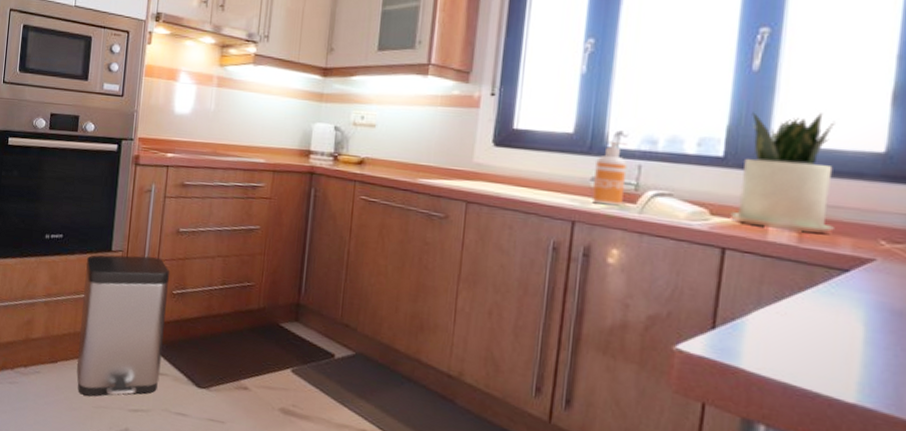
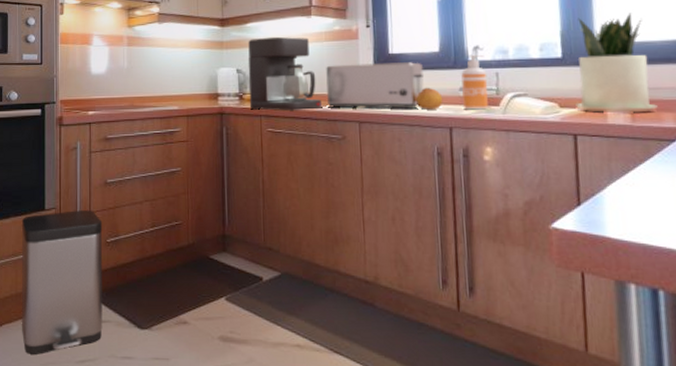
coffee maker: none [344,94,426,181] -> present [248,36,321,112]
toaster: none [432,133,551,194] -> present [326,62,424,109]
fruit: none [536,171,570,199] -> present [415,87,443,110]

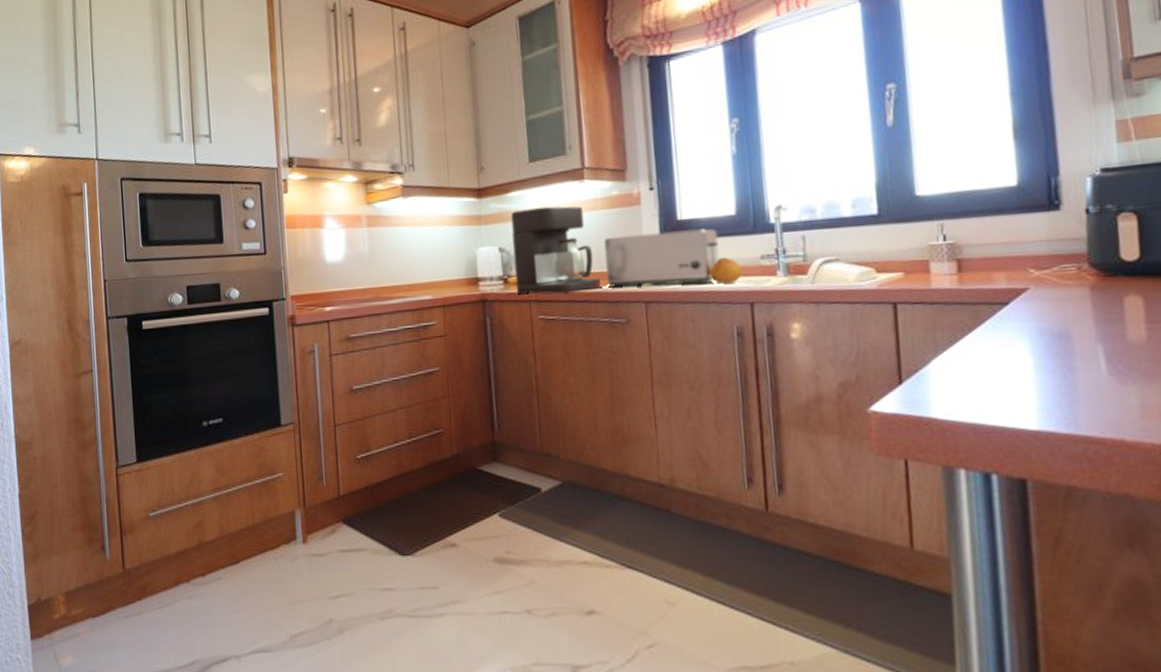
pedal bin: present [21,210,103,354] -> none [255,423,358,593]
soap dispenser: present [461,54,488,110] -> none [762,215,795,281]
planter: present [574,13,658,114] -> none [893,157,988,276]

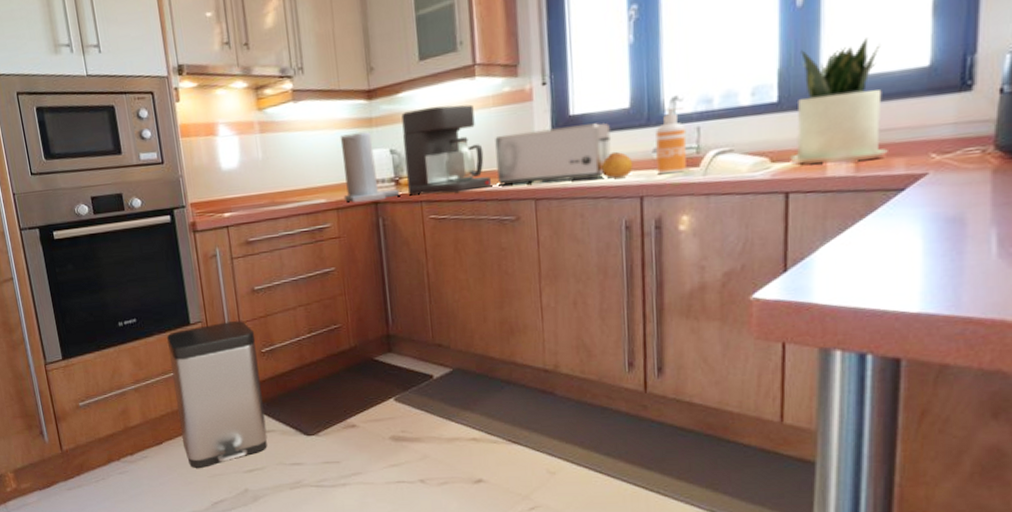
pedal bin: none [255,423,358,593] -> present [167,321,268,468]
paper towel: none [448,229,509,301] -> present [340,131,400,203]
soap dispenser: none [762,215,795,281] -> present [655,106,687,174]
planter: none [893,157,988,276] -> present [788,37,888,165]

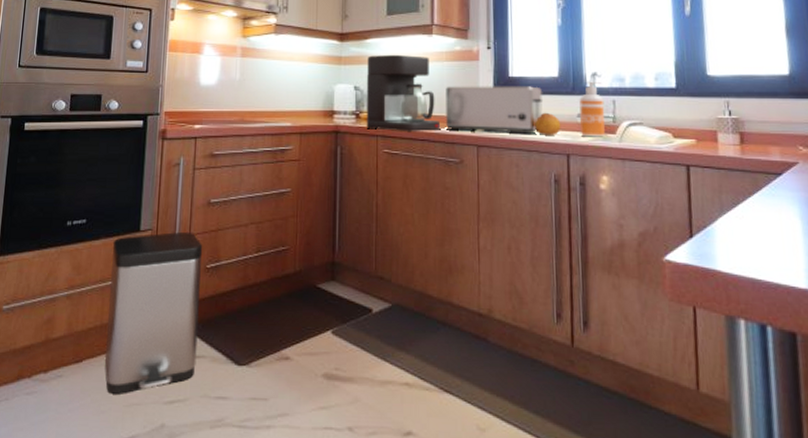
paper towel: present [340,131,400,203] -> none [308,68,359,131]
planter: present [788,37,888,165] -> none [687,46,765,146]

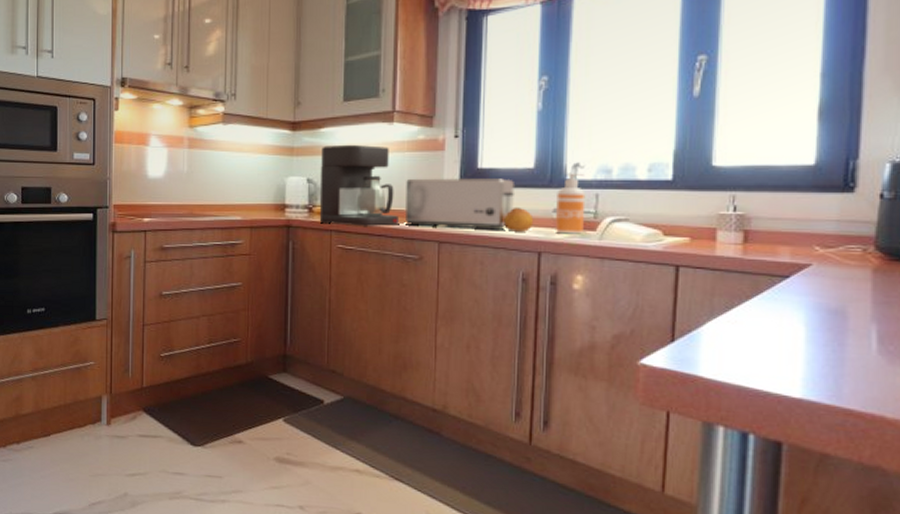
pedal bin: present [104,232,203,394] -> none [70,322,157,466]

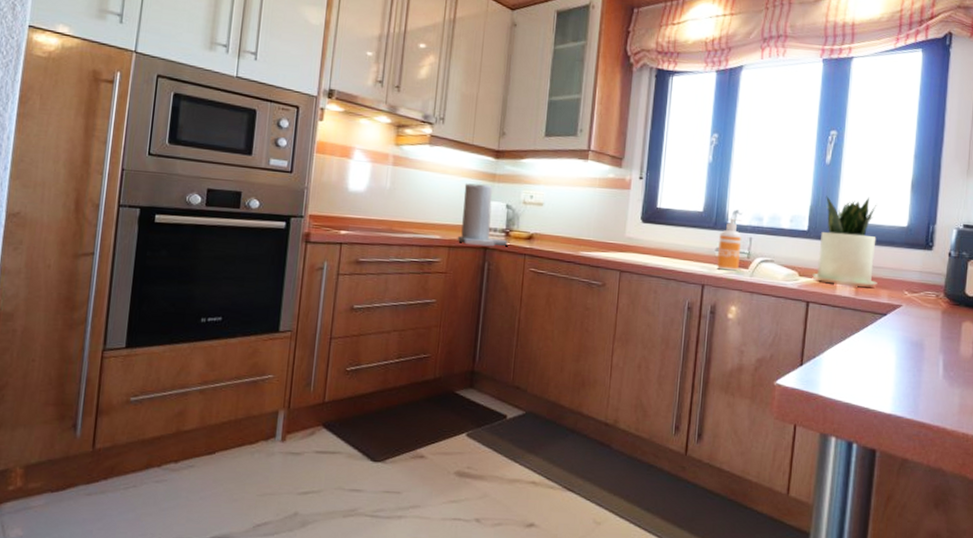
paper towel: none [258,160,312,225] -> present [457,183,508,247]
coffee maker: present [319,144,398,228] -> none [515,175,587,254]
toaster: present [404,178,514,230] -> none [592,211,686,263]
fruit: present [502,206,534,232] -> none [675,244,700,266]
planter: none [680,132,774,245] -> present [811,196,877,288]

